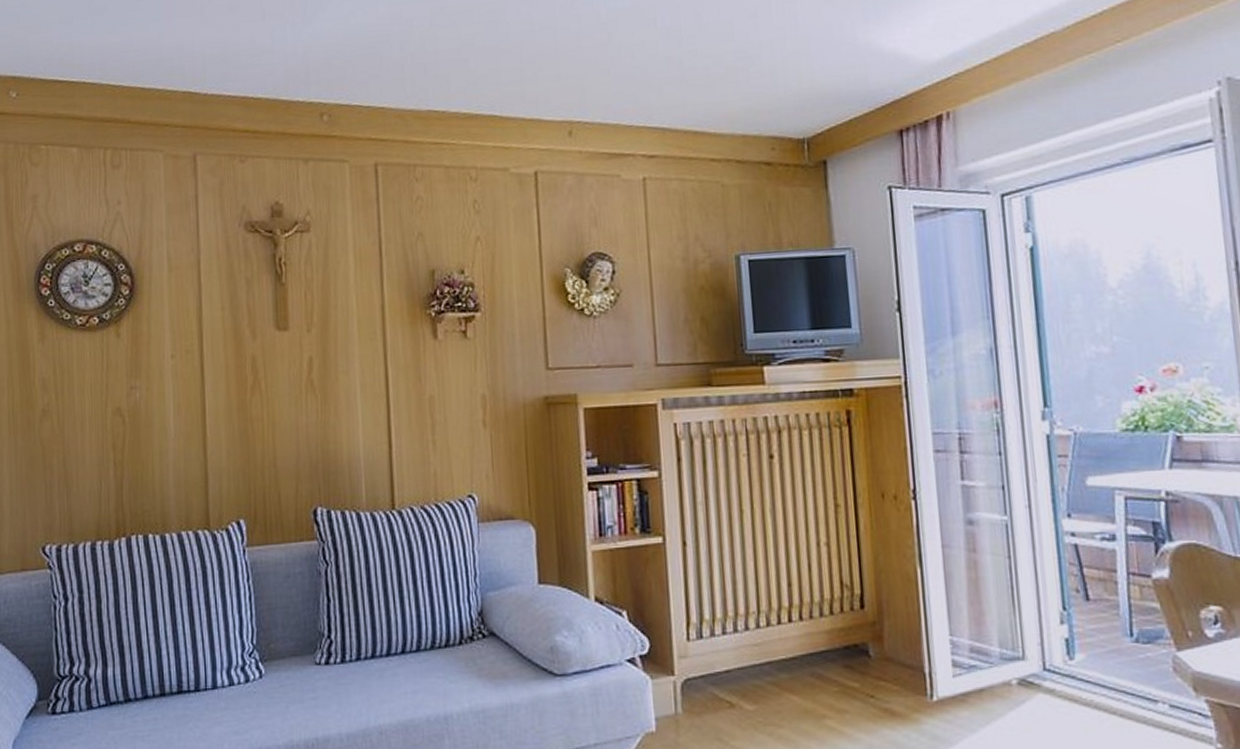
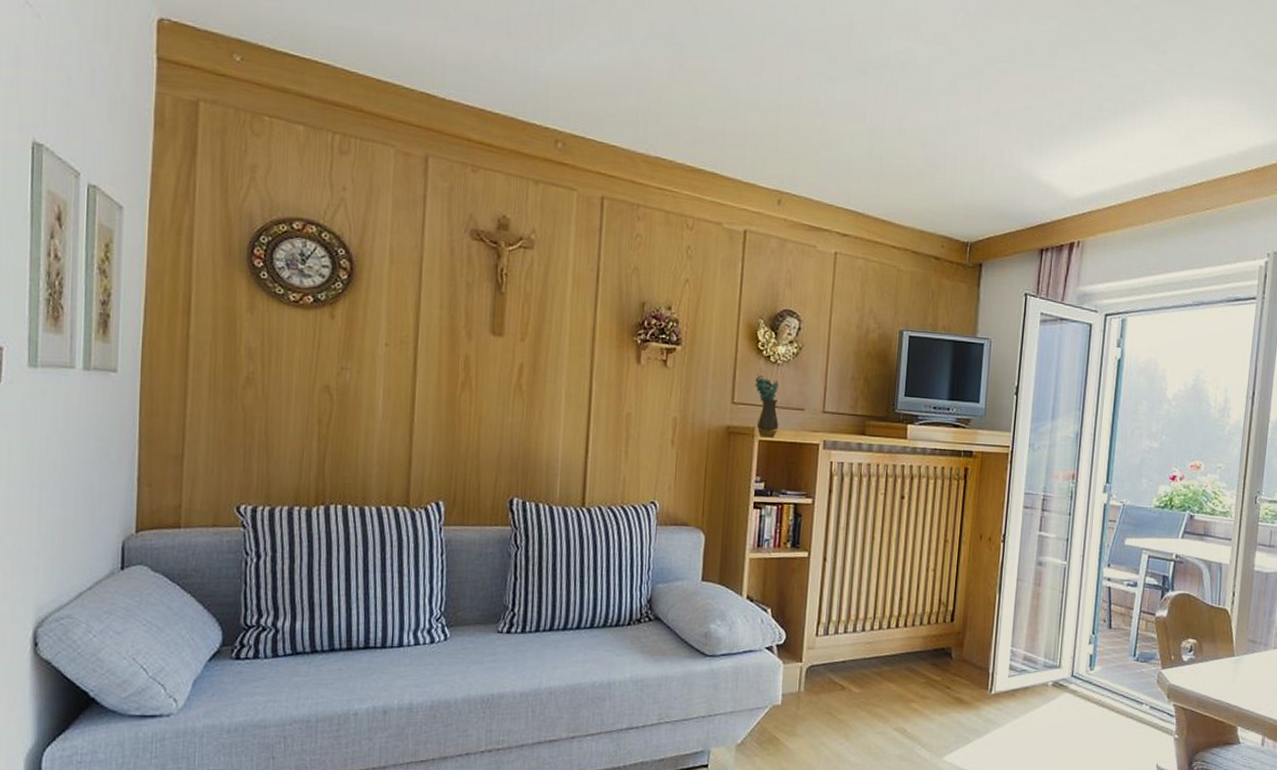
vase: none [570,331,605,406] -> present [754,374,779,439]

